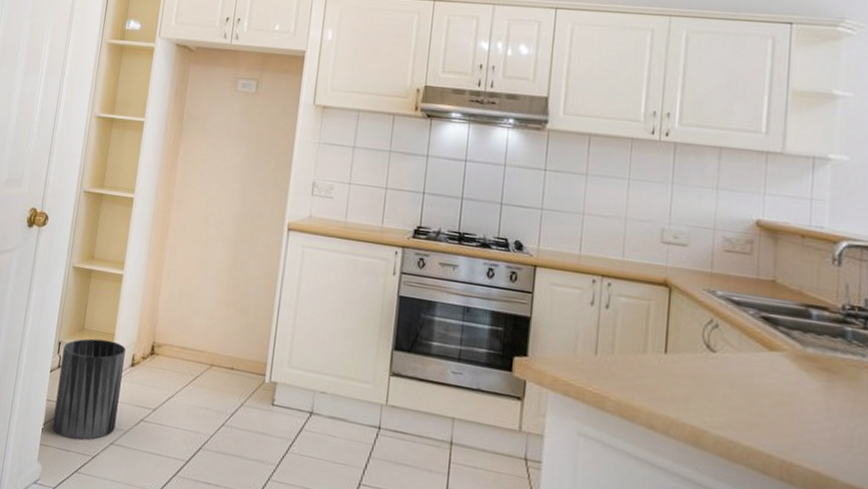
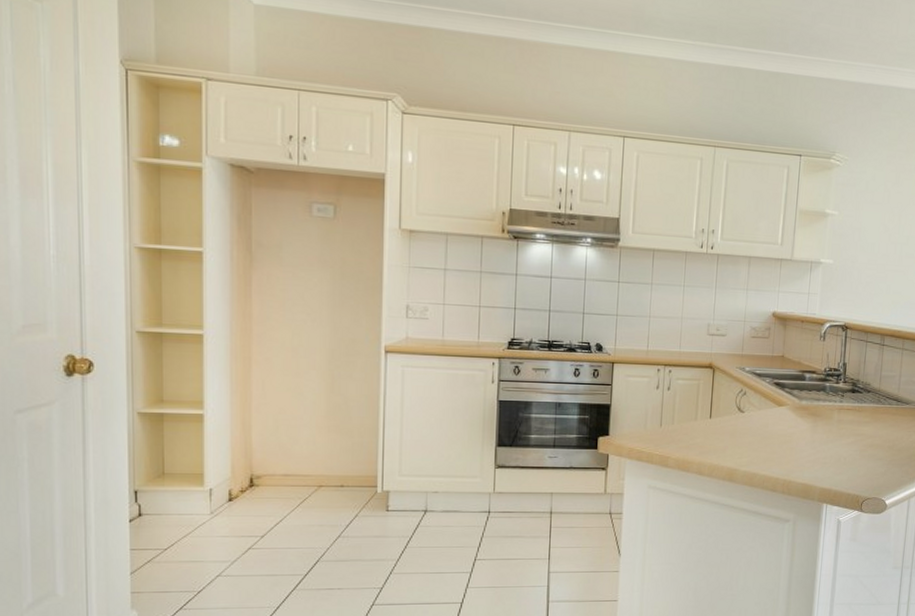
trash can: present [52,338,126,440] -> none [142,480,220,580]

